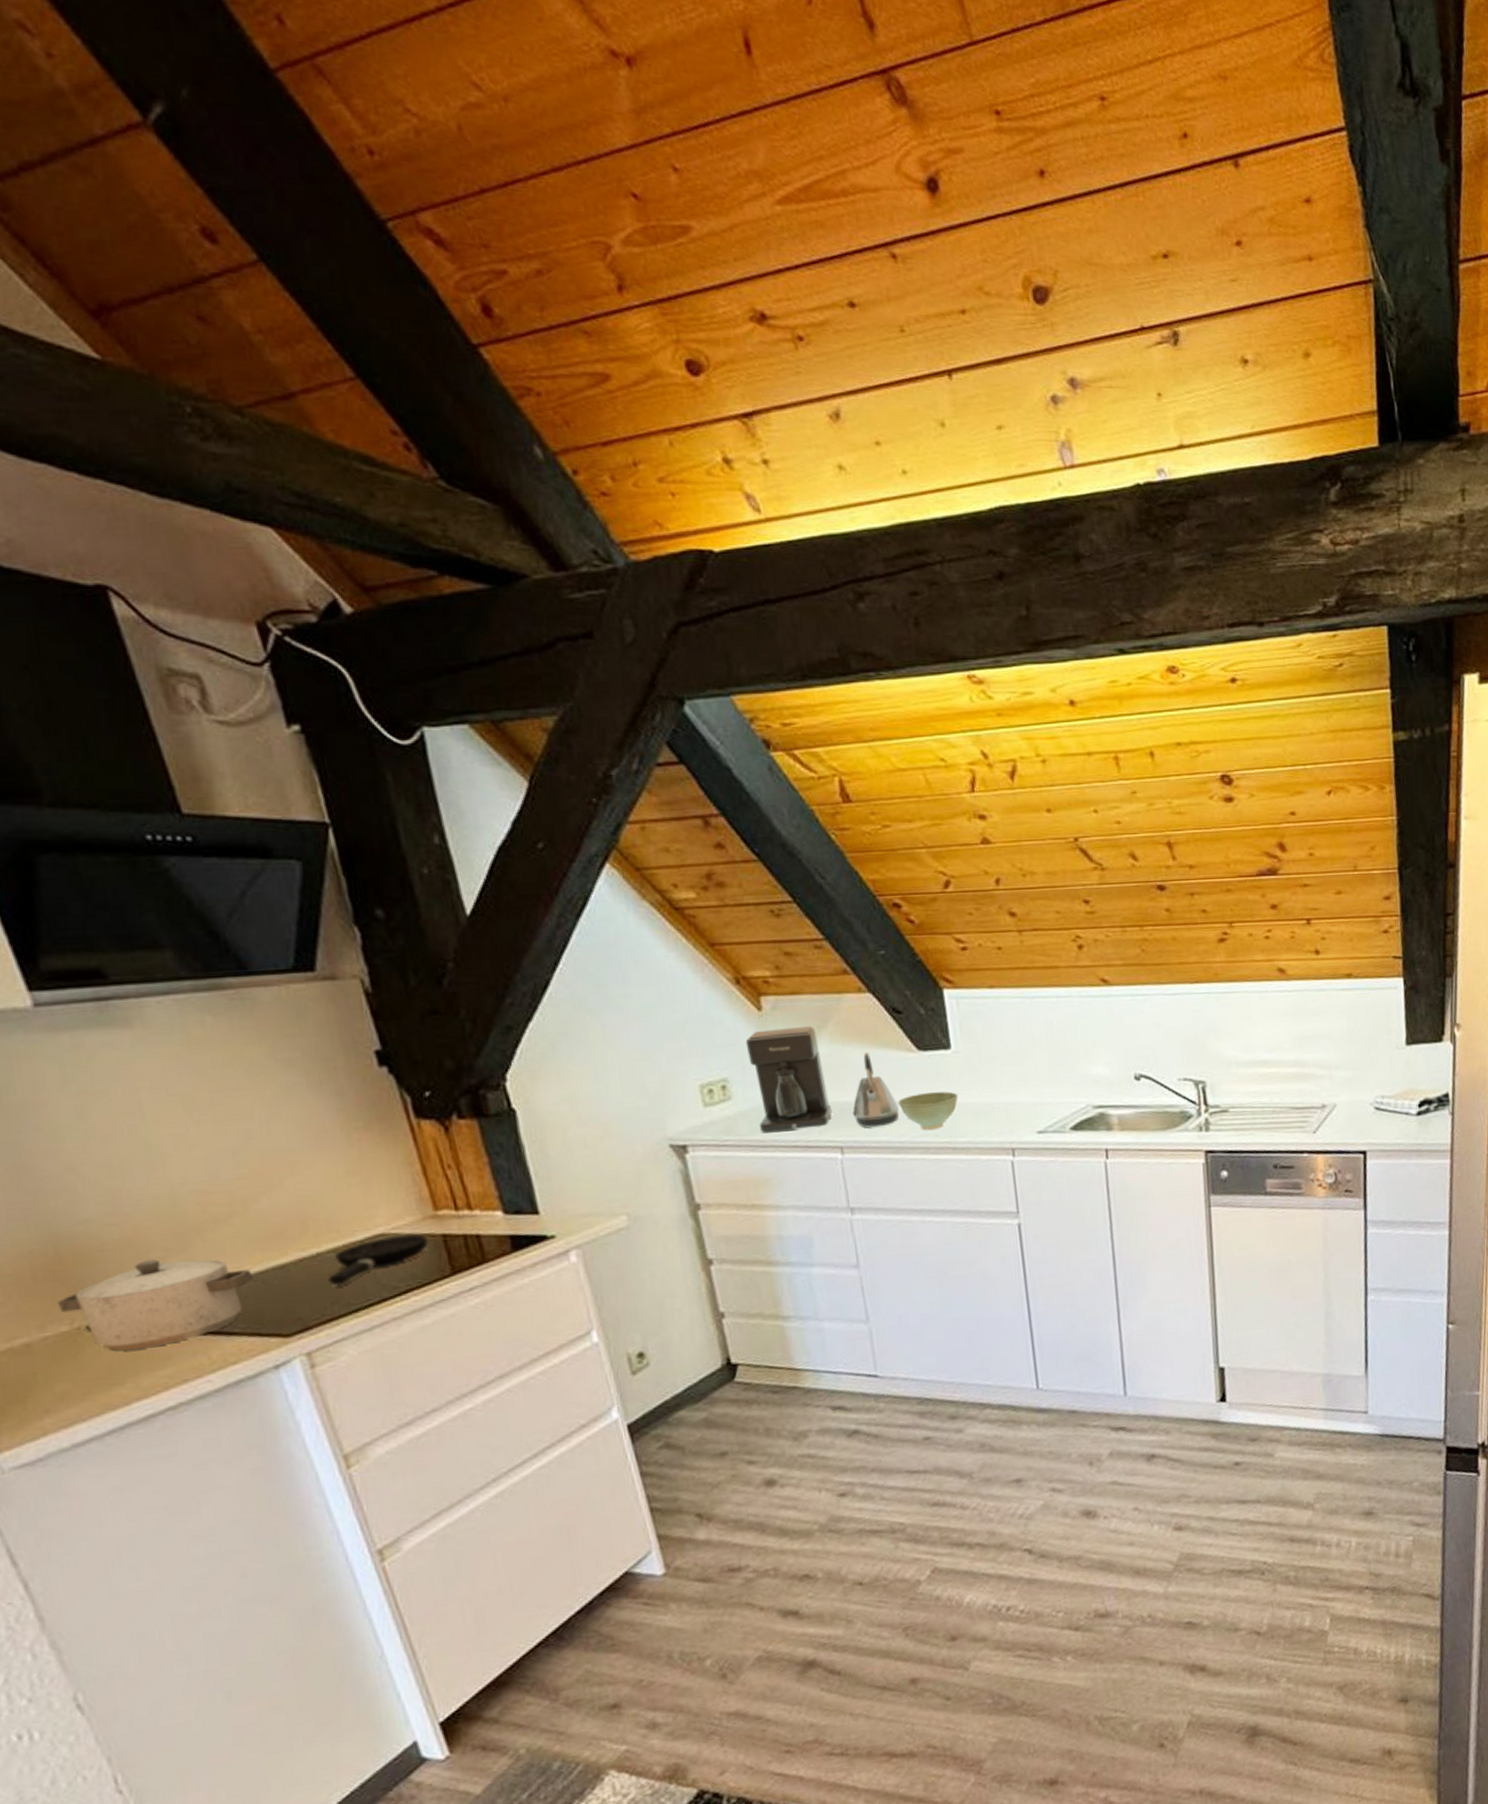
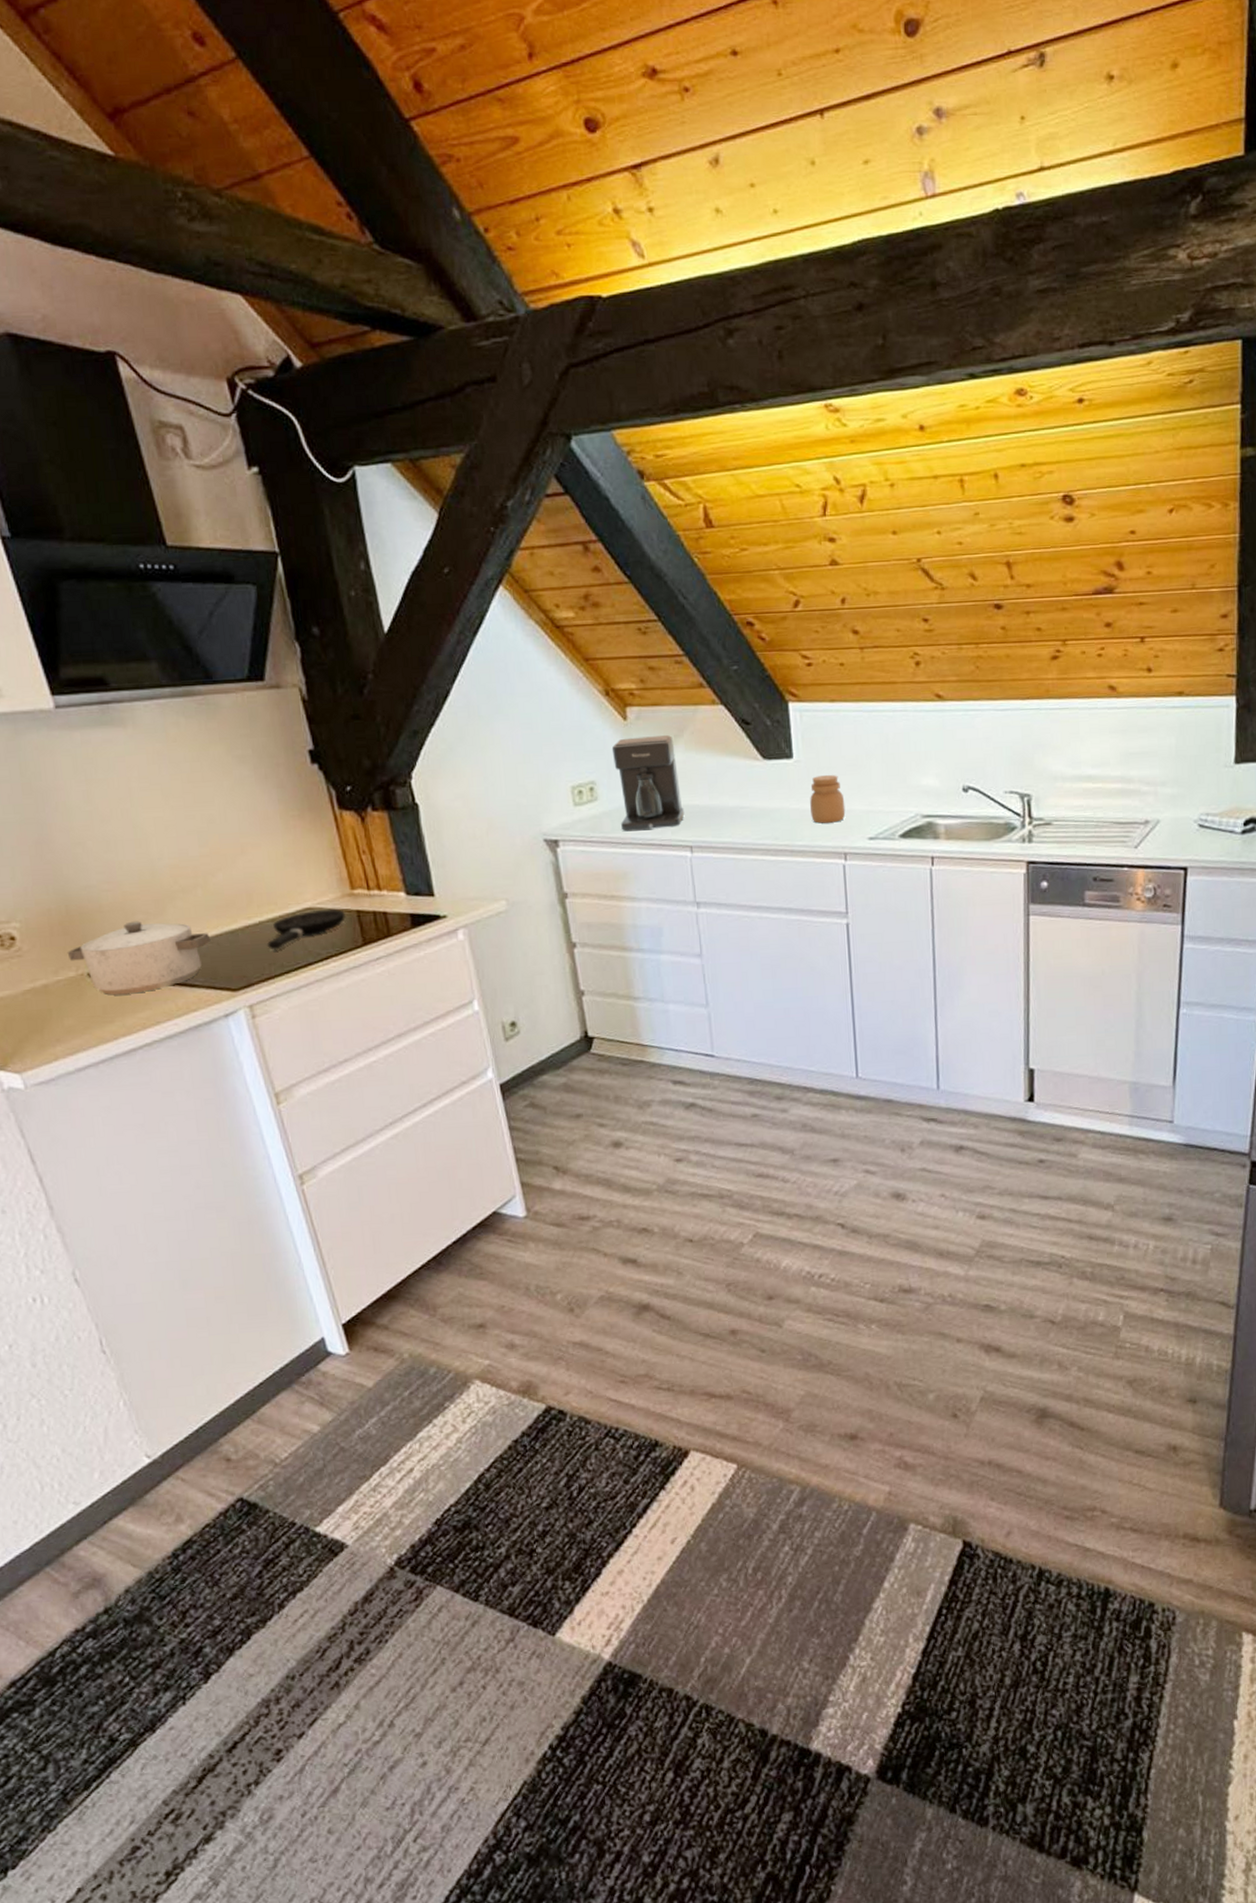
kettle: present [852,1053,900,1128] -> none [702,760,745,830]
bowl: present [898,1091,959,1131] -> none [743,798,798,834]
jar: none [971,1065,1011,1118] -> present [810,774,846,824]

